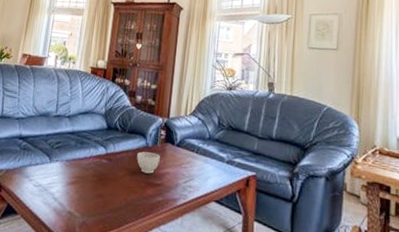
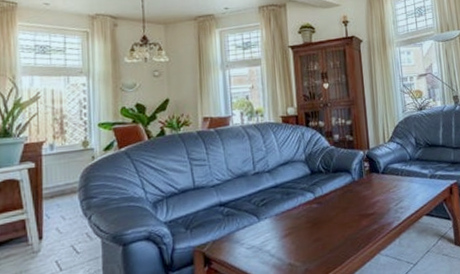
bowl: present [137,151,160,174] -> none [346,185,369,207]

